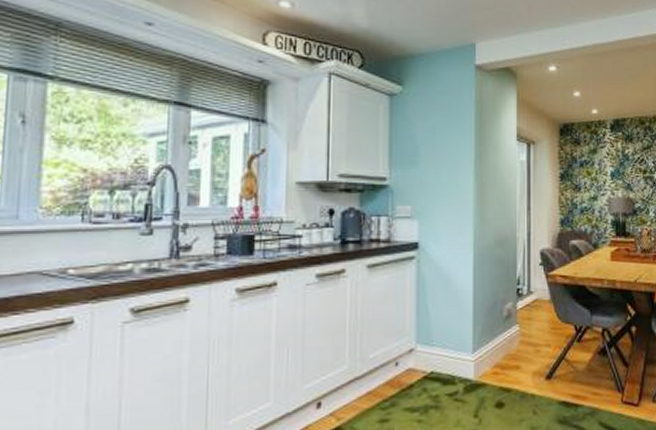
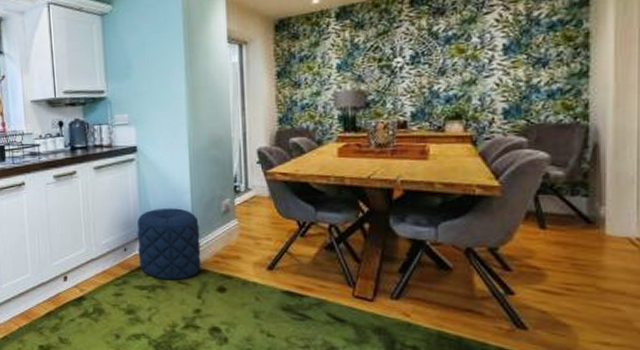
pouf: none [411,313,480,399] -> present [137,208,201,280]

